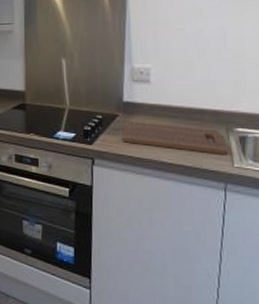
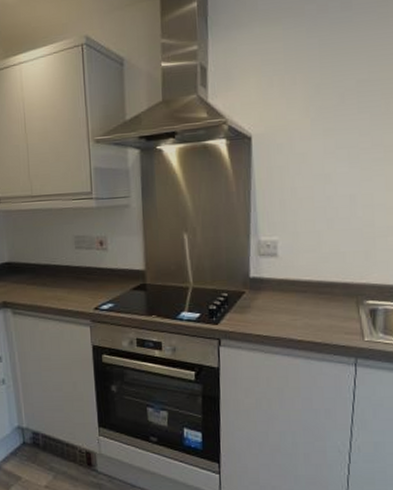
cutting board: present [122,121,229,156] -> none [249,297,359,330]

